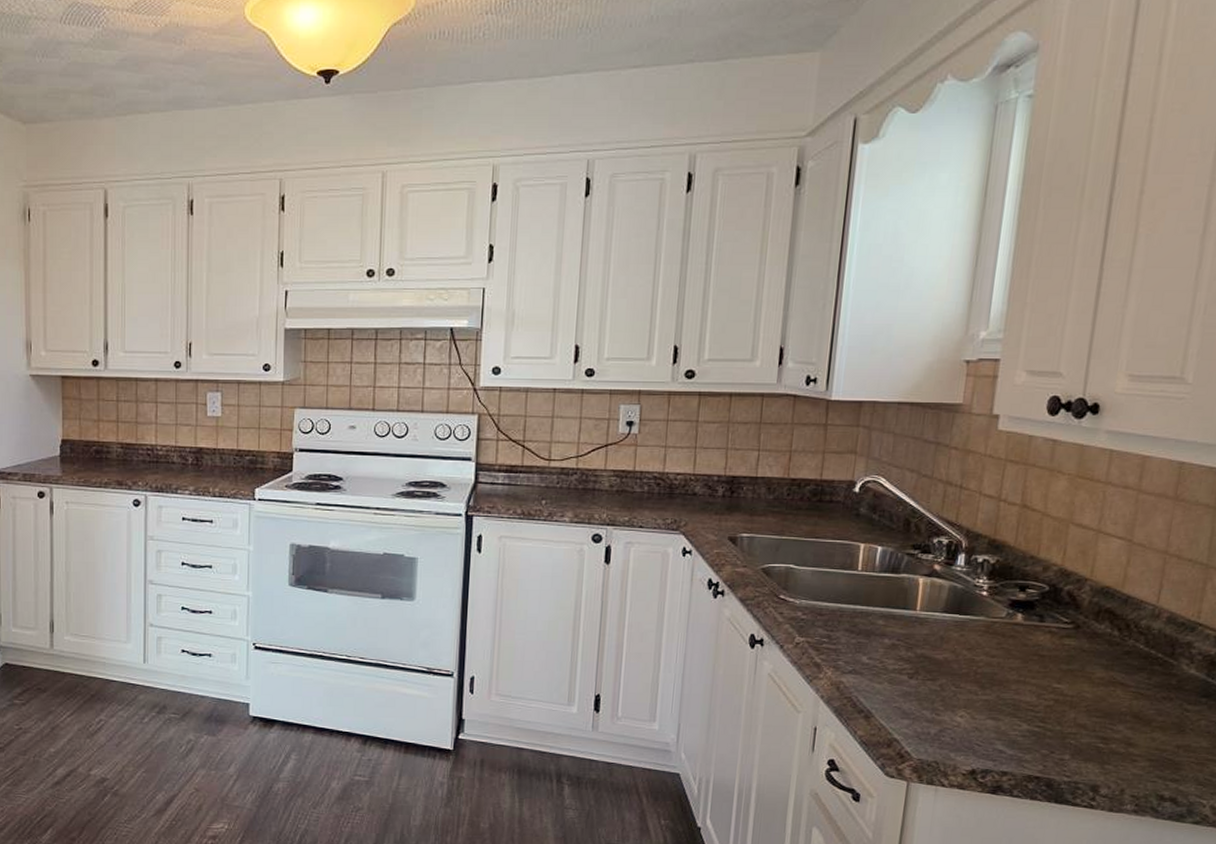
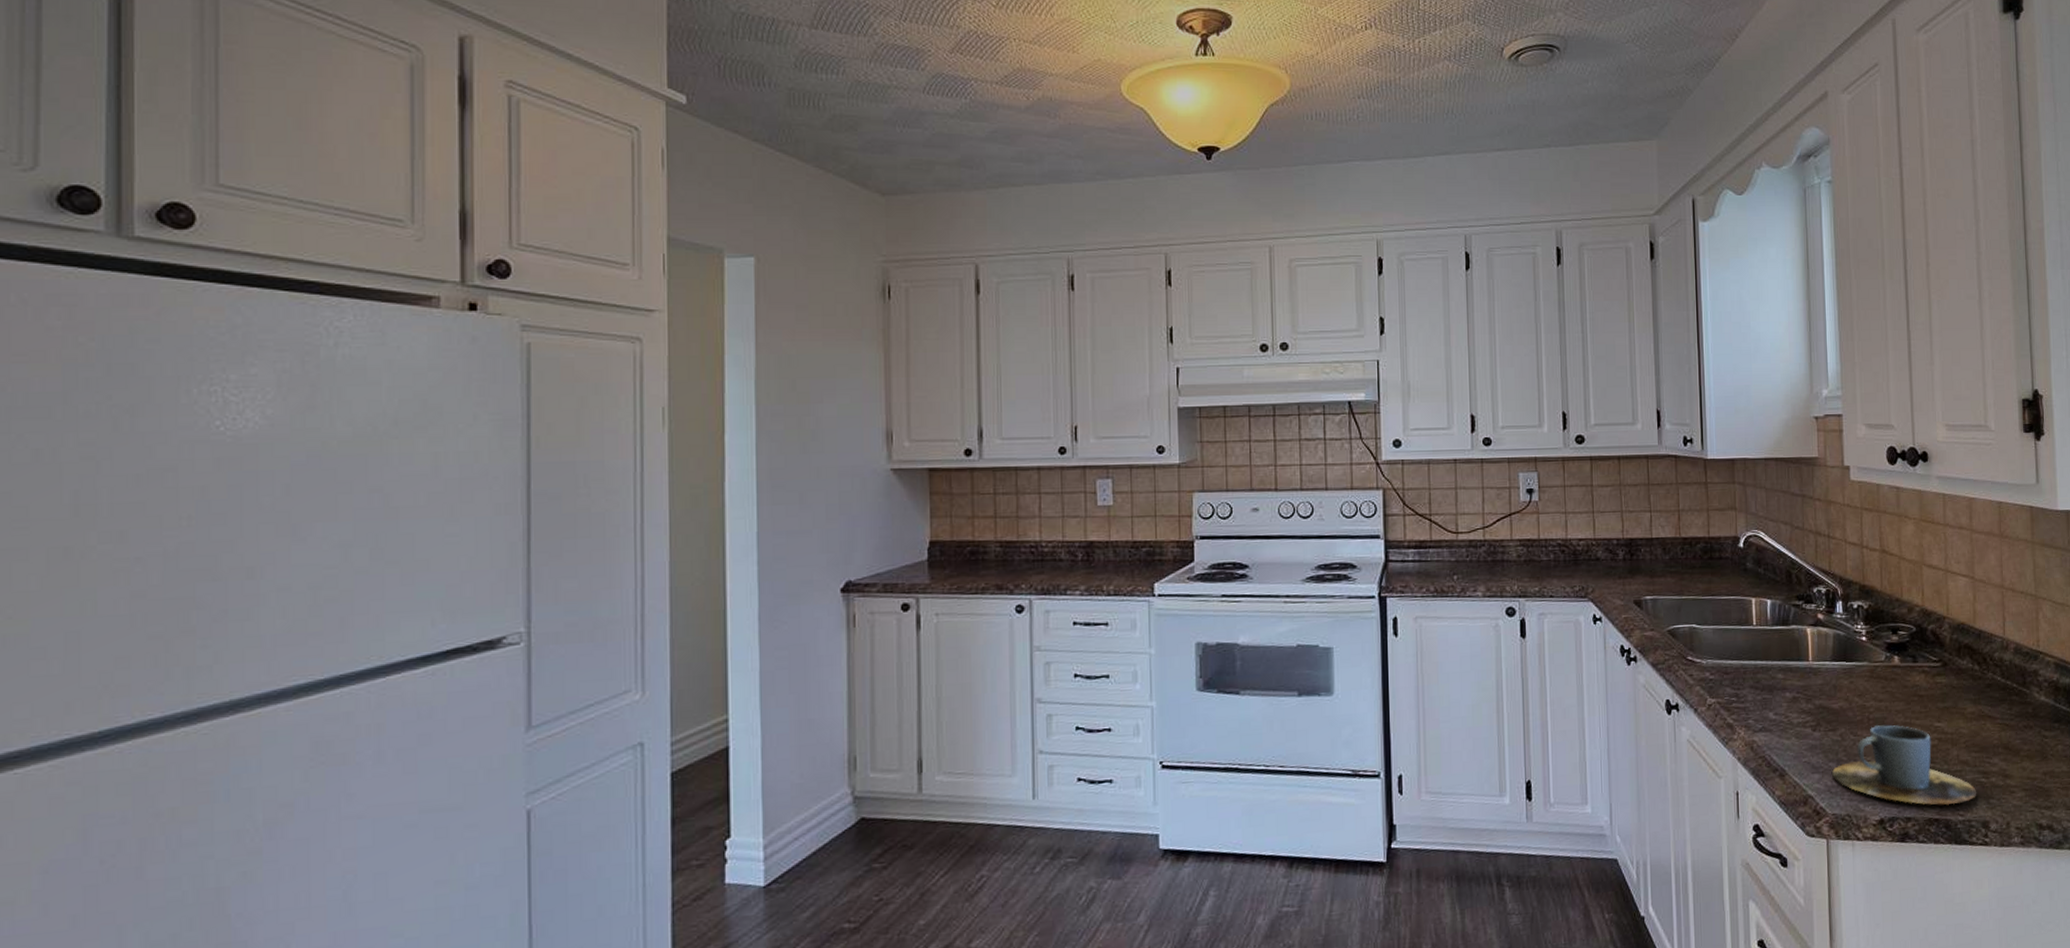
cup: none [924,680,1091,766] -> present [1832,724,1977,806]

